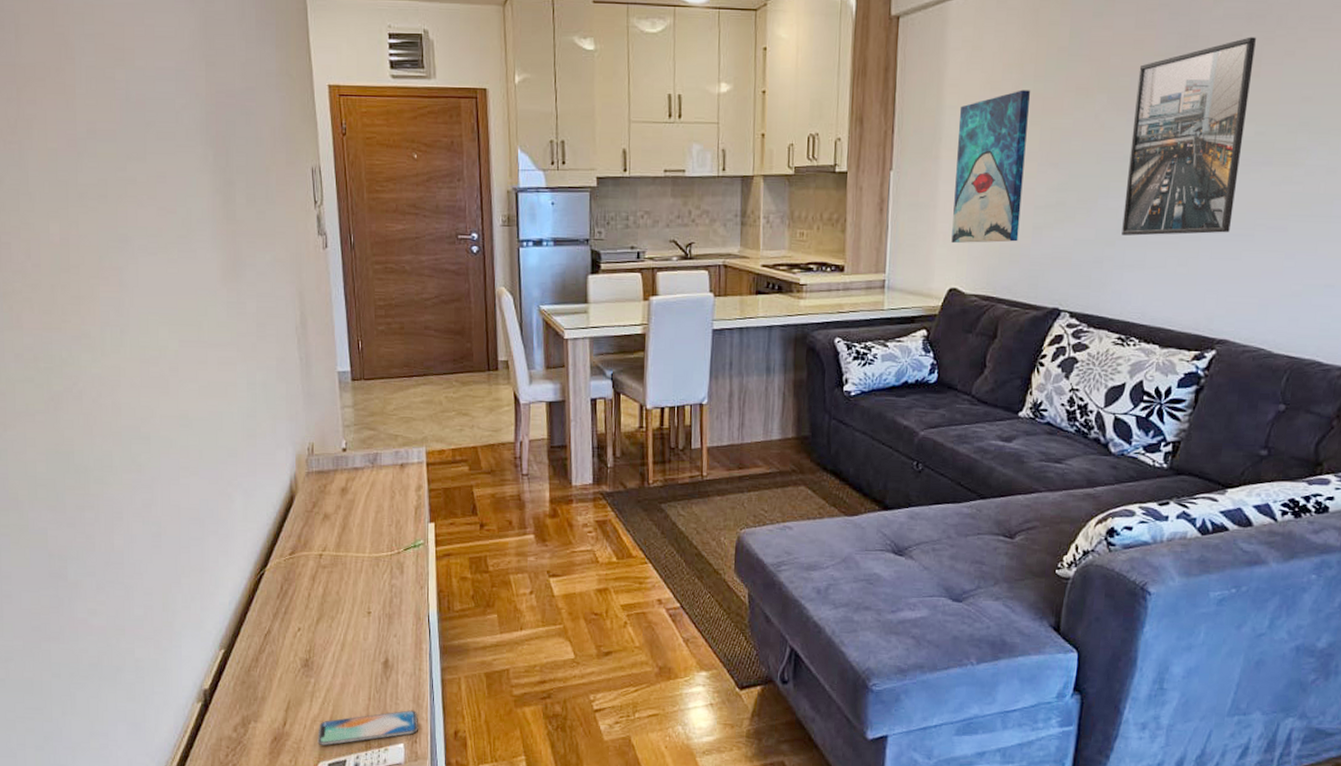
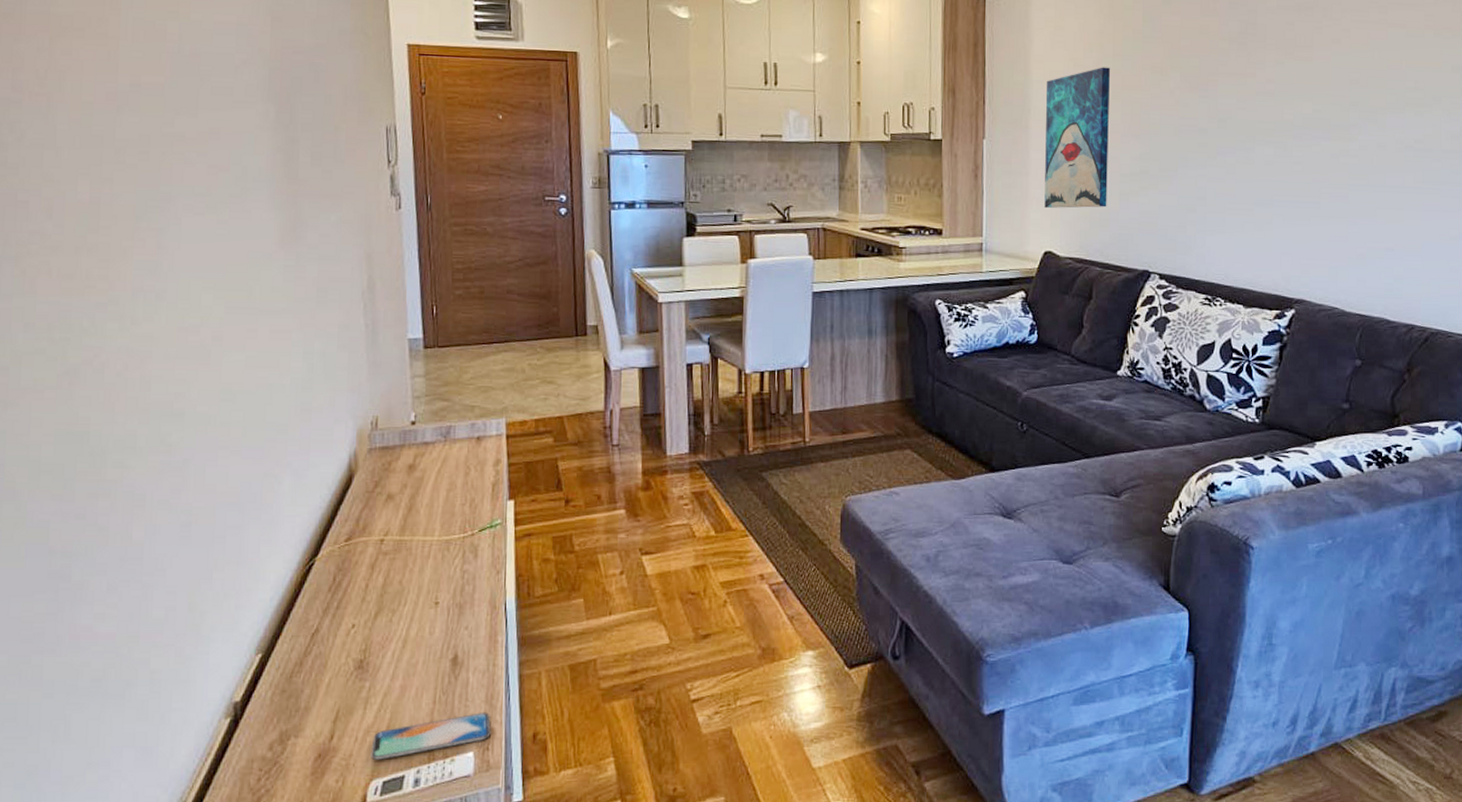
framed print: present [1122,37,1256,236] -> none [1202,26,1306,203]

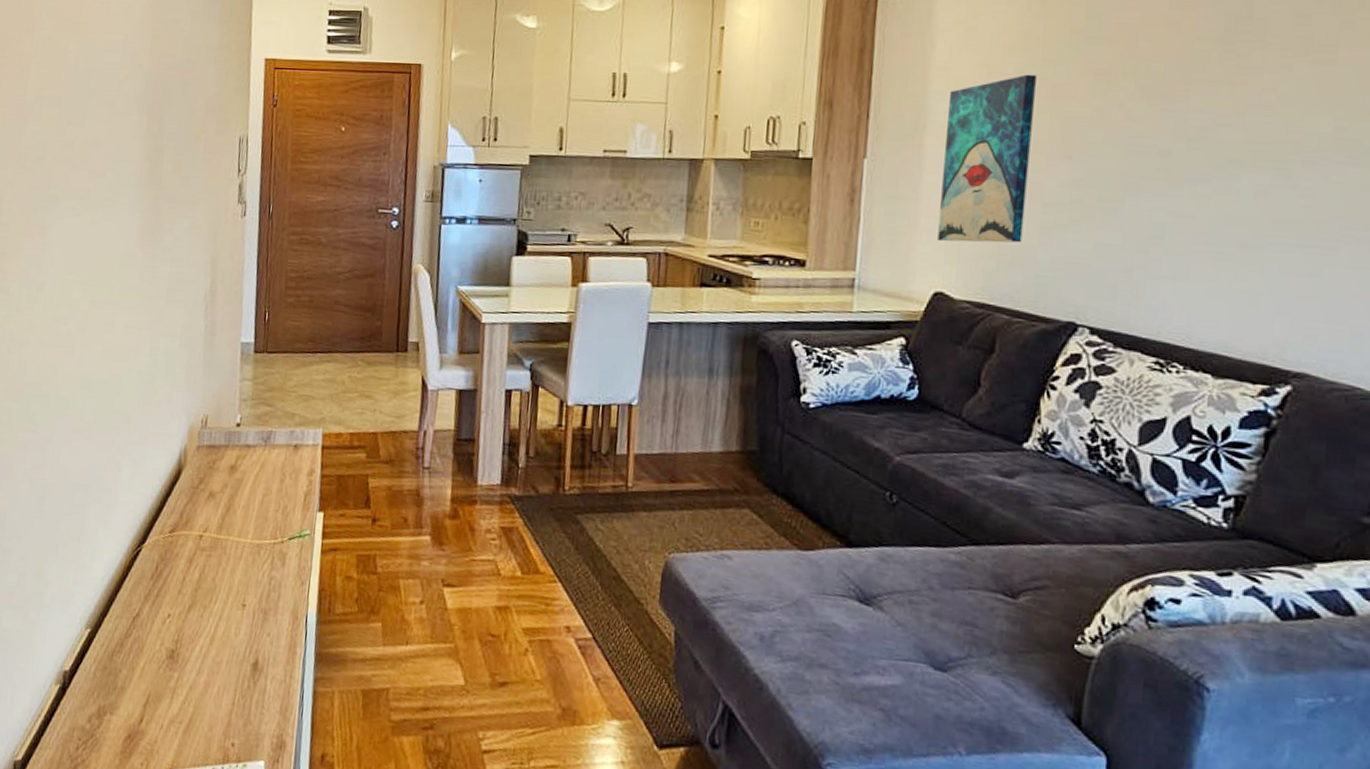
smartphone: present [371,713,491,760] -> none [172,722,283,752]

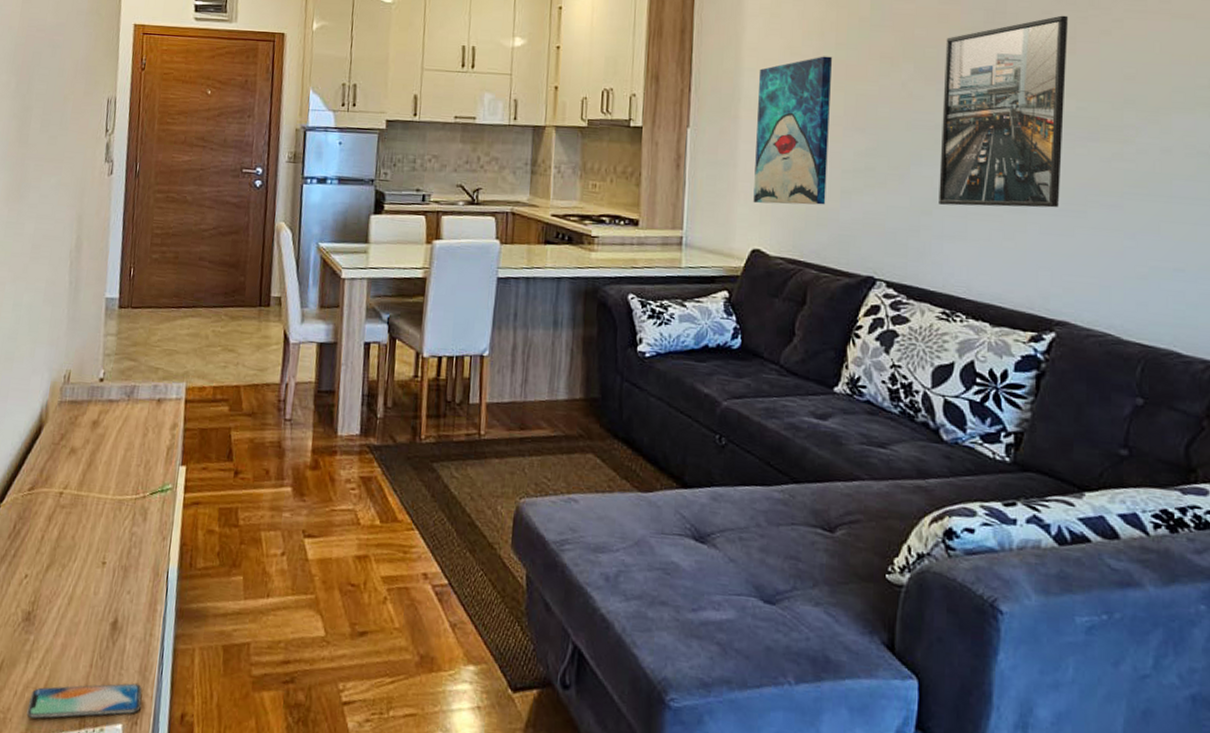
smartphone: none [172,722,283,752] -> present [26,683,142,719]
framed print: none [1157,19,1330,245] -> present [939,15,1068,208]

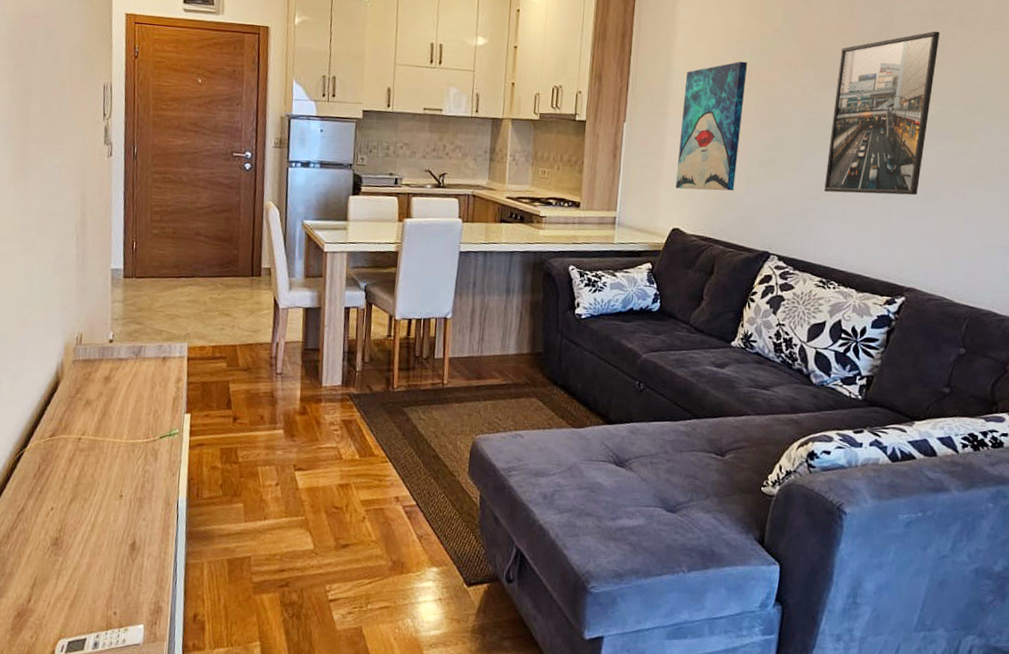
smartphone: present [26,683,142,719] -> none [60,592,159,624]

